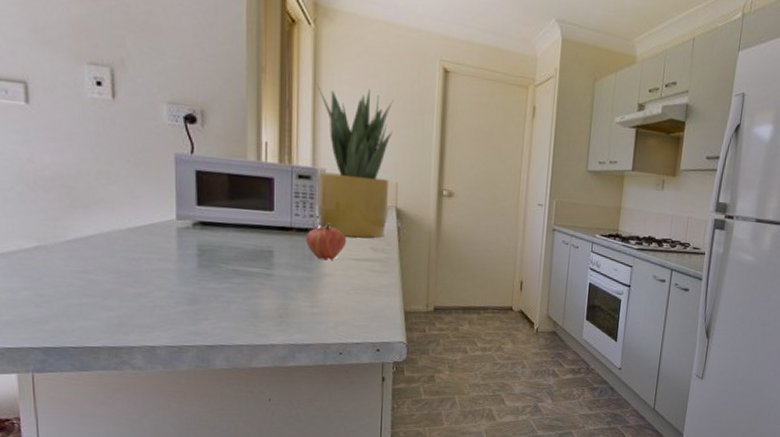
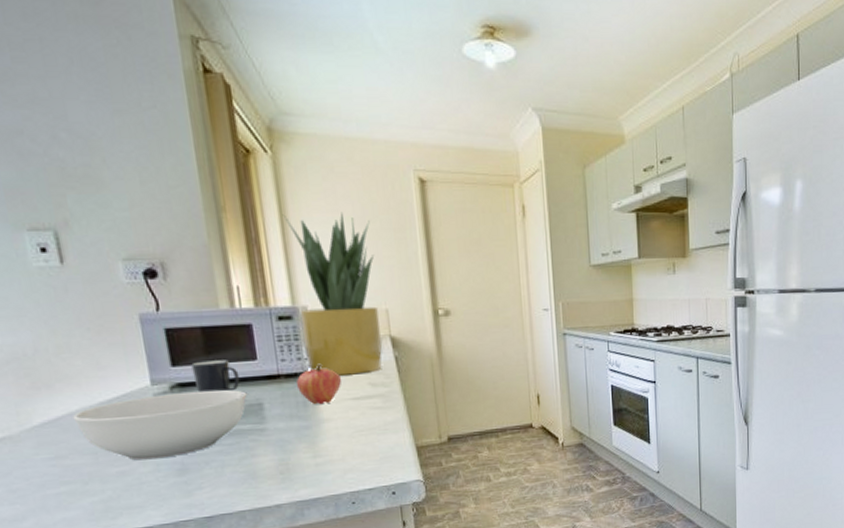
bowl: none [103,229,260,287] -> present [72,389,247,461]
mug: none [215,204,256,236] -> present [191,360,240,392]

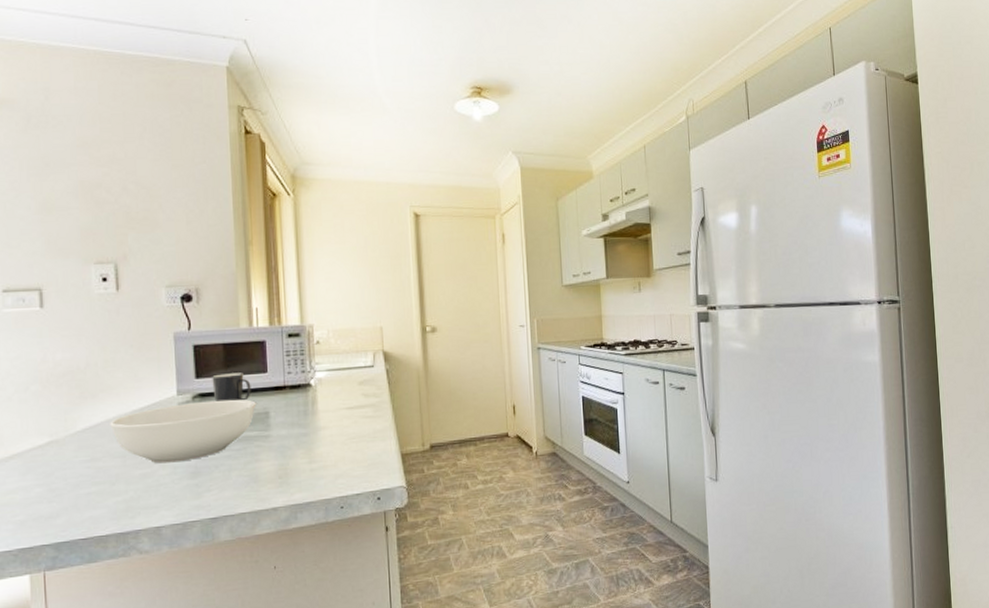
planter: present [282,211,382,376] -> none [298,243,375,387]
fruit: present [297,363,342,405] -> none [300,376,339,414]

